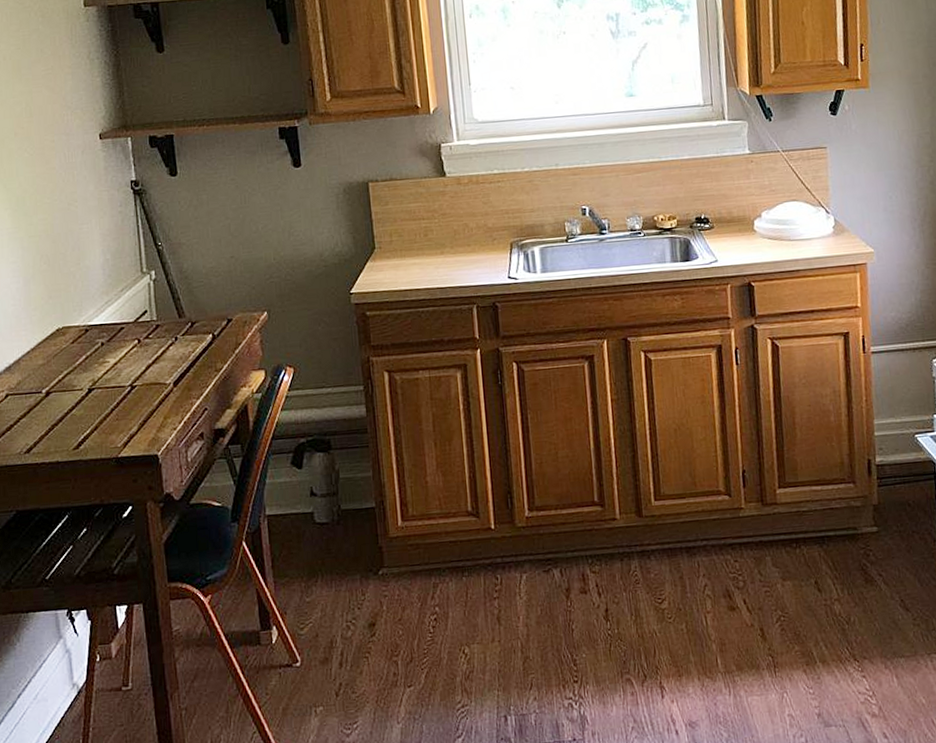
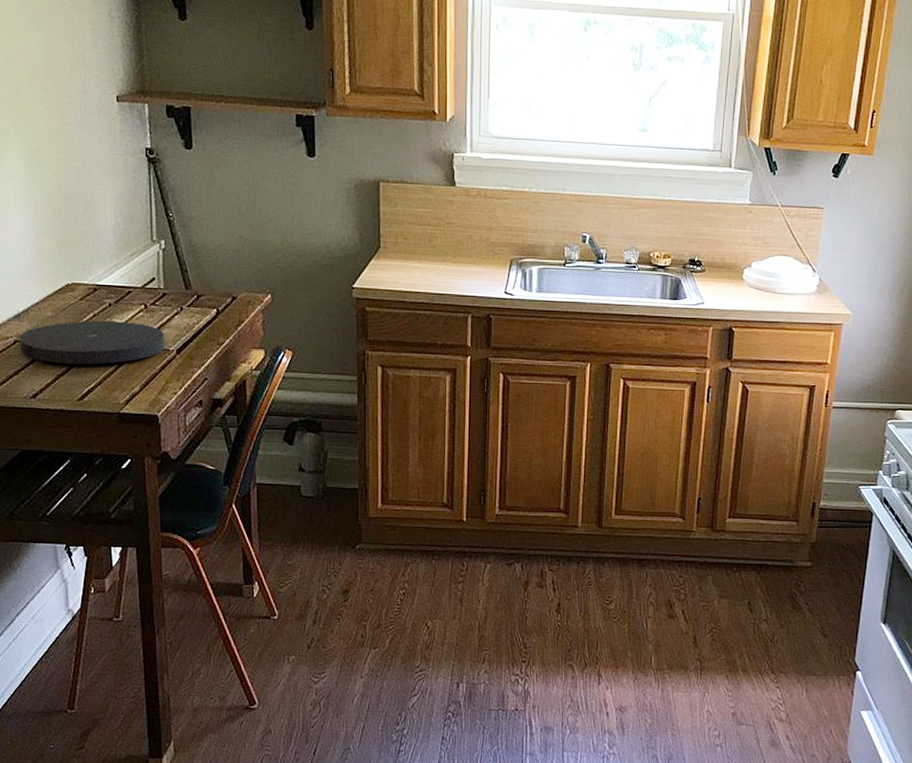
plate: none [11,359,162,413] -> present [19,320,165,365]

